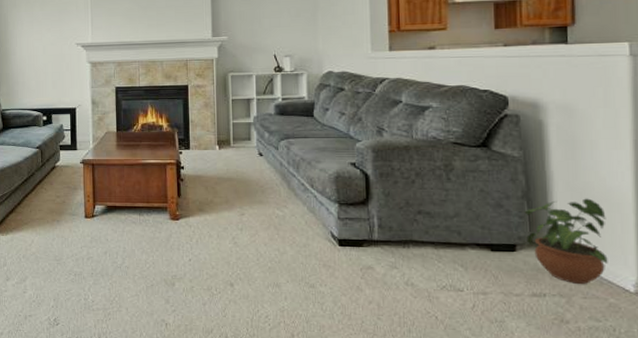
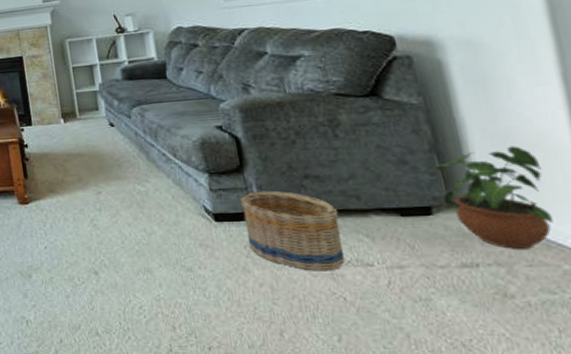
basket: none [363,222,442,294] -> present [241,190,345,271]

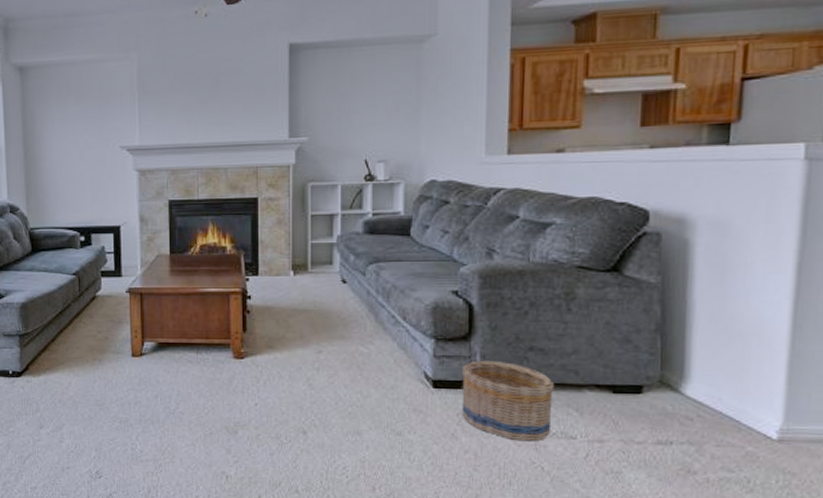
potted plant: present [435,146,554,249] -> none [656,332,754,430]

